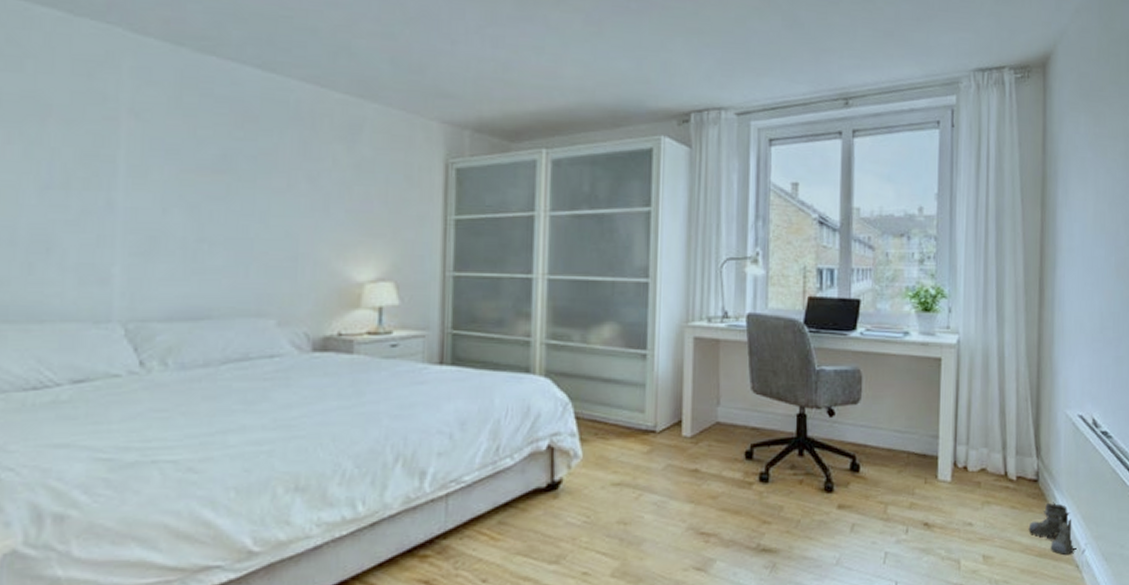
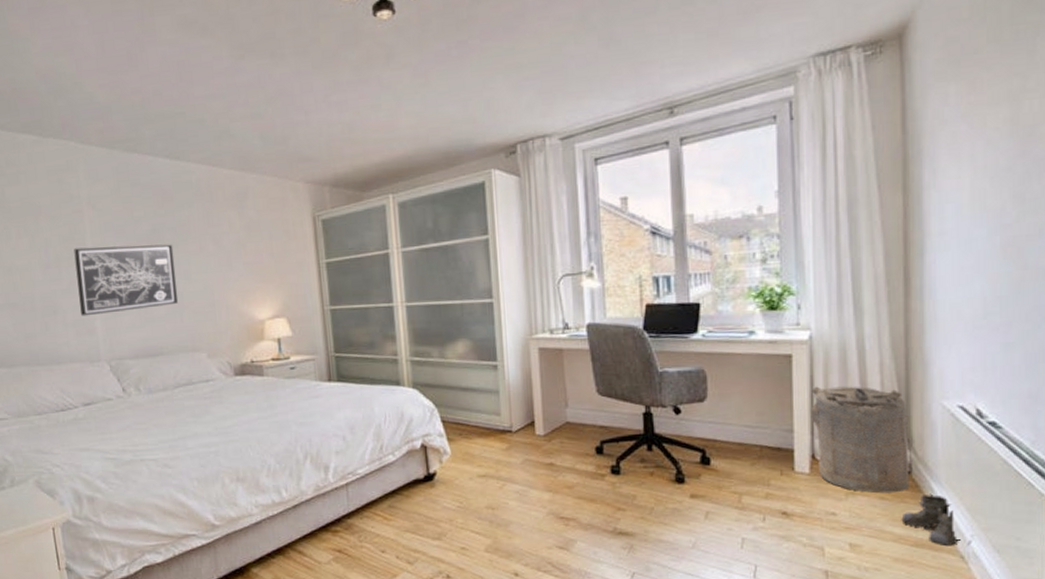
wall art: none [91,166,249,259] -> present [74,244,179,316]
laundry hamper: none [954,391,1037,503] -> present [810,386,910,494]

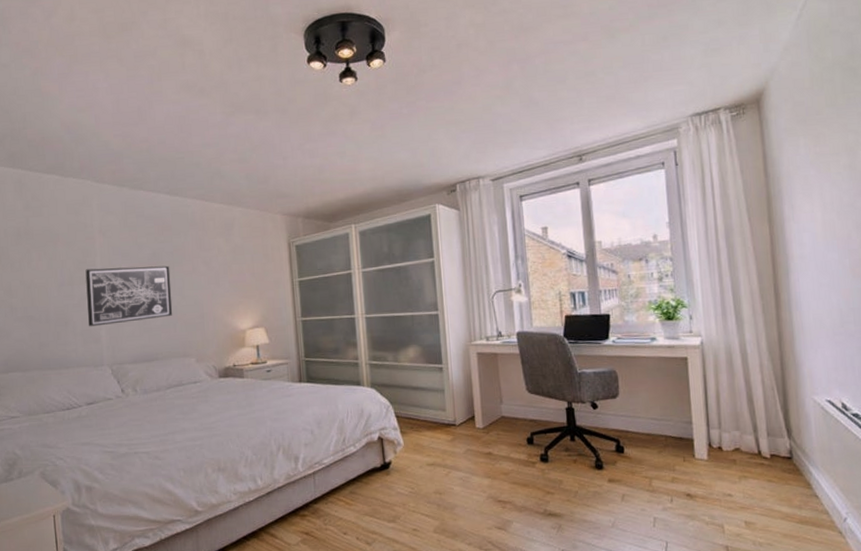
laundry hamper: present [810,386,910,494] -> none [705,384,792,477]
boots: present [901,495,961,545] -> none [787,477,838,522]

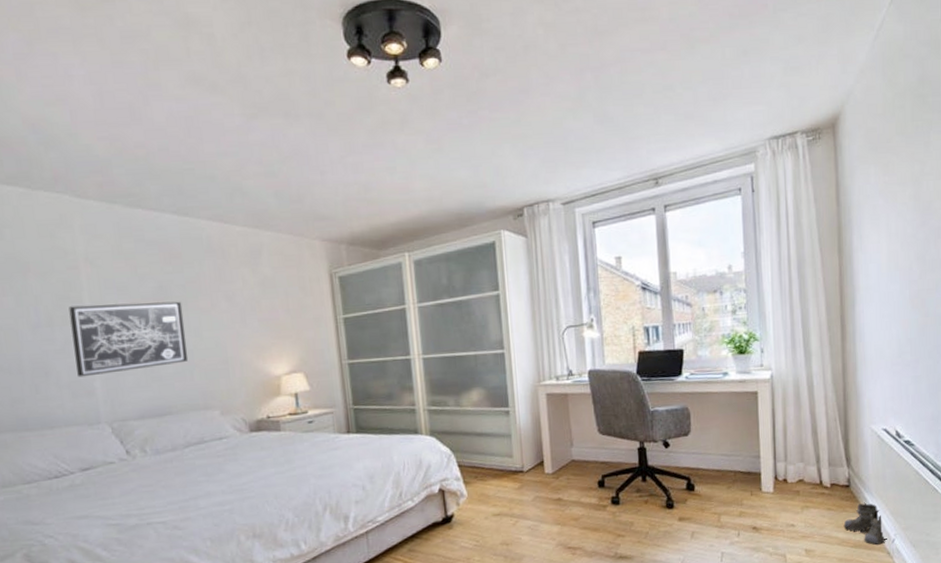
boots: none [787,477,838,522] -> present [843,503,887,545]

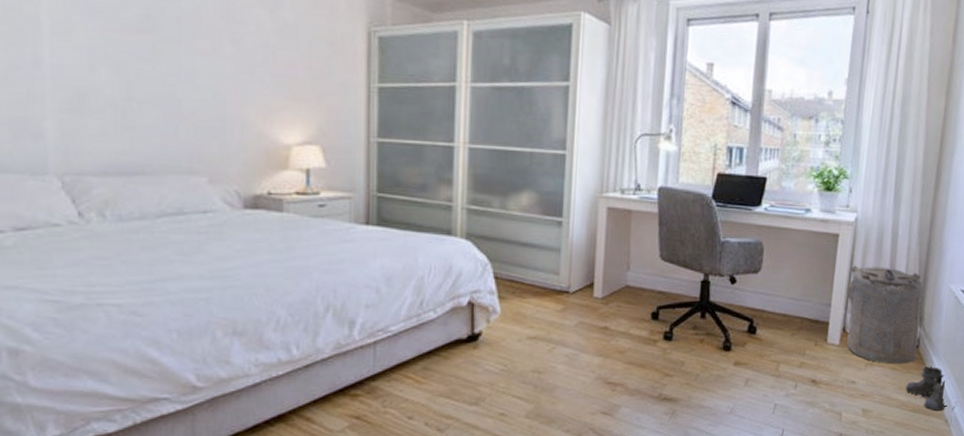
wall art: present [68,301,189,378] -> none [19,22,174,114]
laundry hamper: none [773,416,849,506] -> present [846,265,923,365]

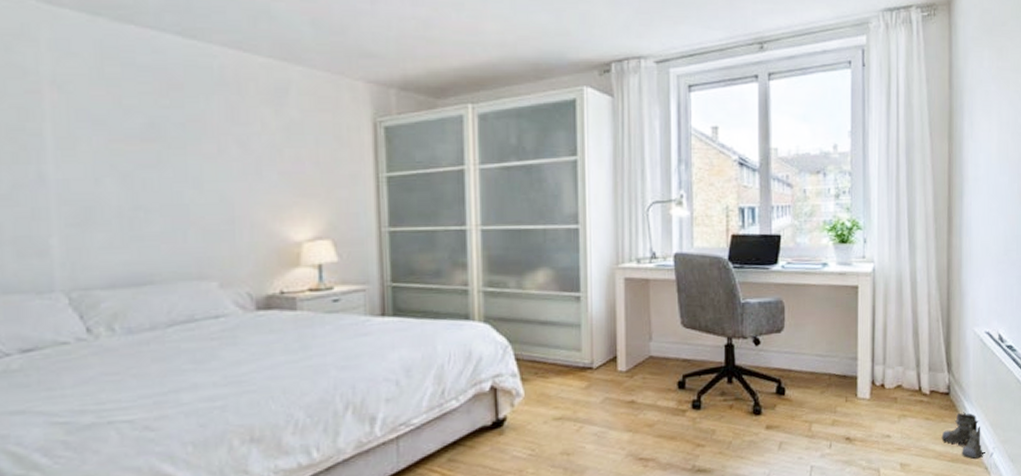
laundry hamper: present [846,265,923,365] -> none [872,315,949,415]

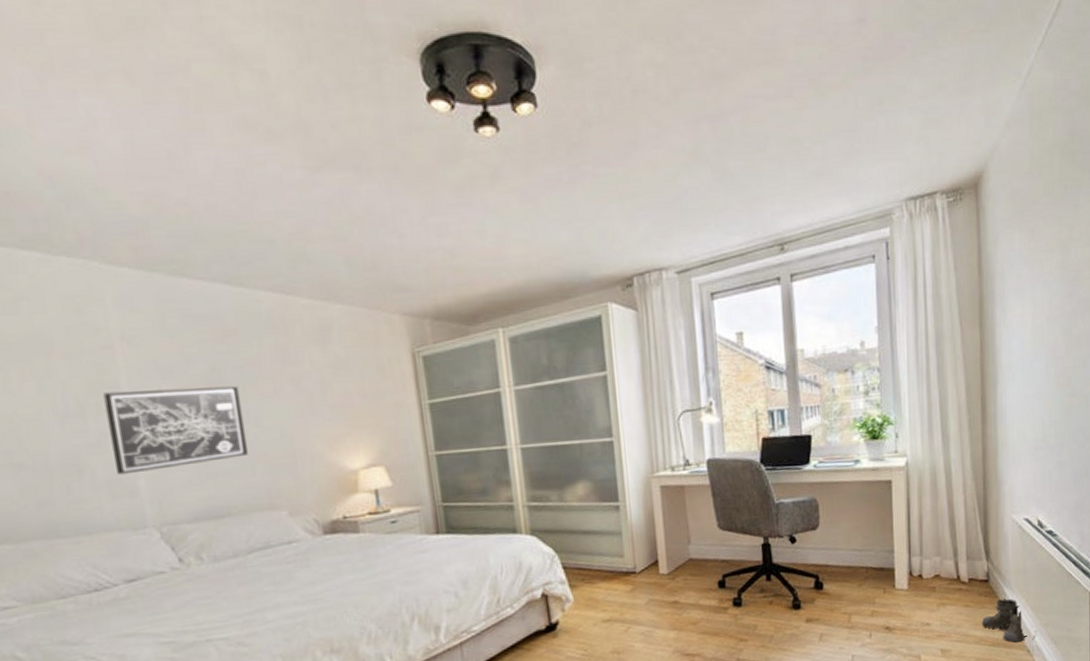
wall art: none [22,140,182,232] -> present [103,385,249,475]

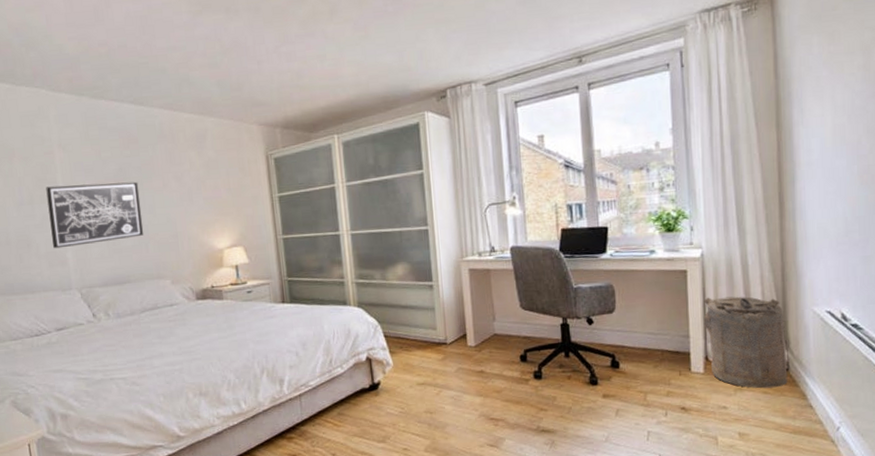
laundry hamper: none [907,506,988,602] -> present [703,296,788,389]
boots: present [981,599,1027,643] -> none [781,388,831,432]

